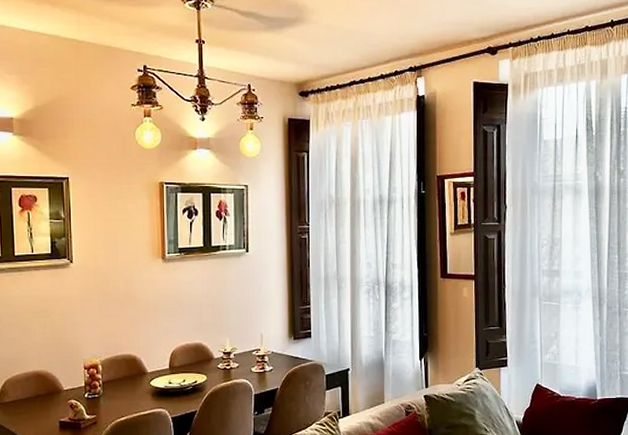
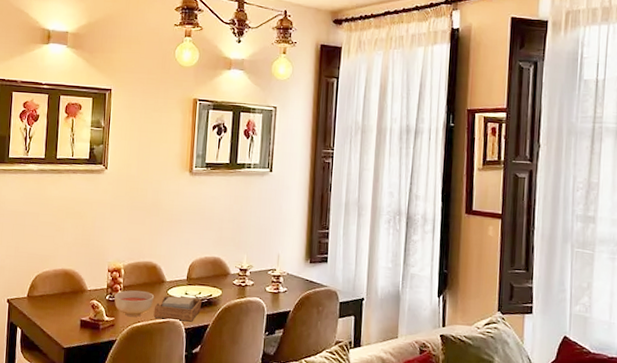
bowl: none [93,385,137,413] -> present [114,290,155,317]
napkin holder: none [137,386,186,411] -> present [153,295,201,322]

